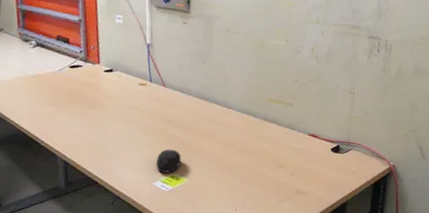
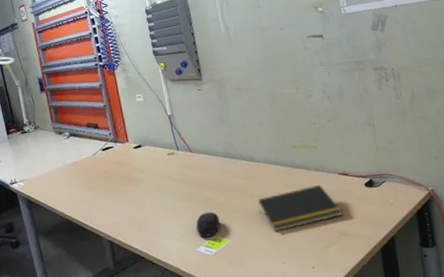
notepad: none [222,141,304,180] -> present [258,184,343,232]

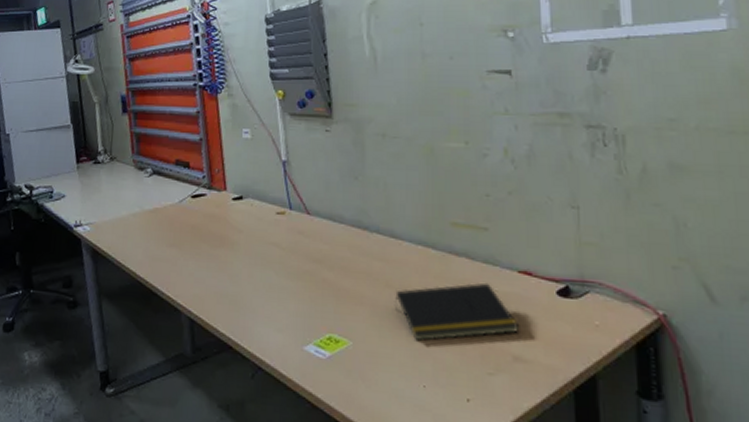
computer mouse: present [196,211,220,237] -> none [306,298,338,333]

